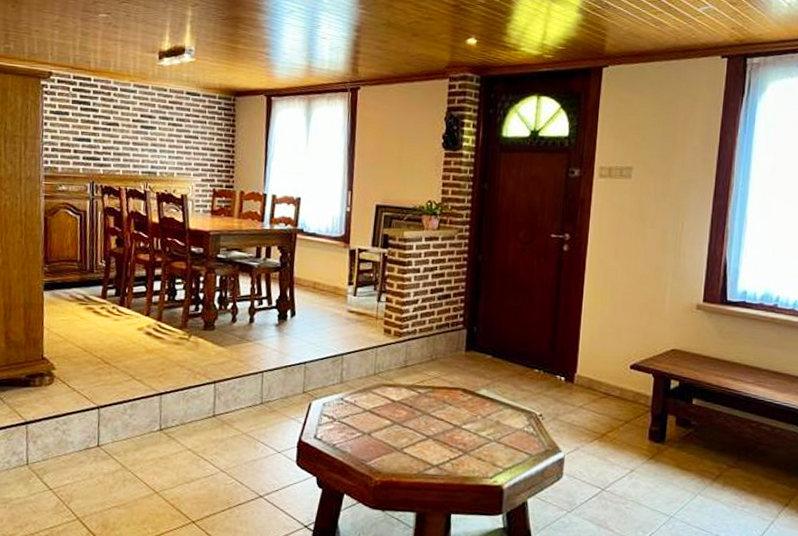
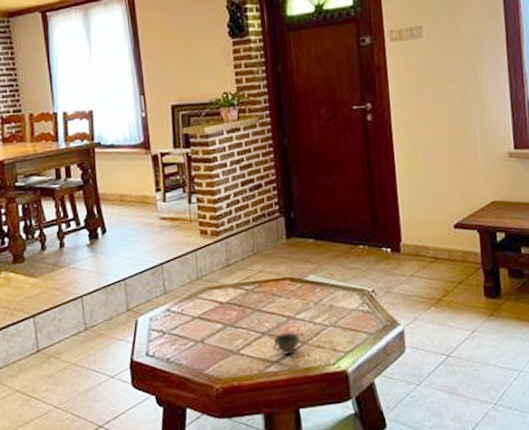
cup: none [435,440,463,462] -> present [272,333,301,355]

